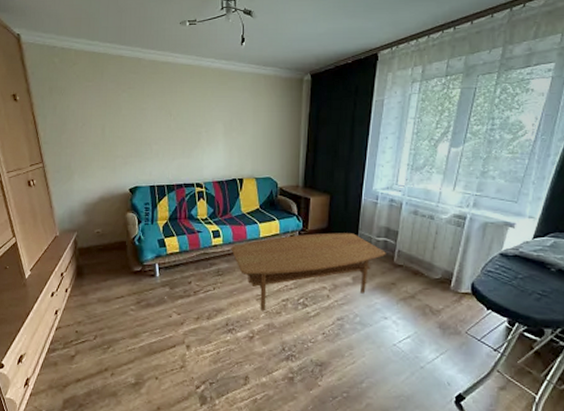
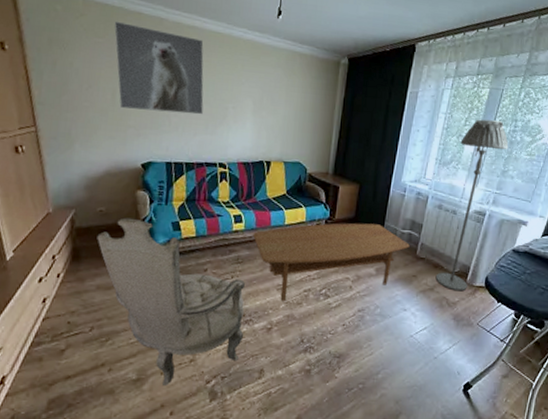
armchair: none [96,237,227,390] -> present [97,218,245,385]
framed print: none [100,65,180,142] -> present [114,21,204,115]
floor lamp: none [416,121,487,299] -> present [435,119,509,292]

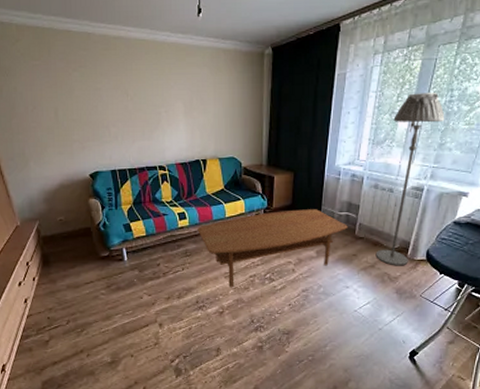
armchair: present [97,218,245,385] -> none [61,224,198,366]
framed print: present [114,21,204,115] -> none [46,42,138,125]

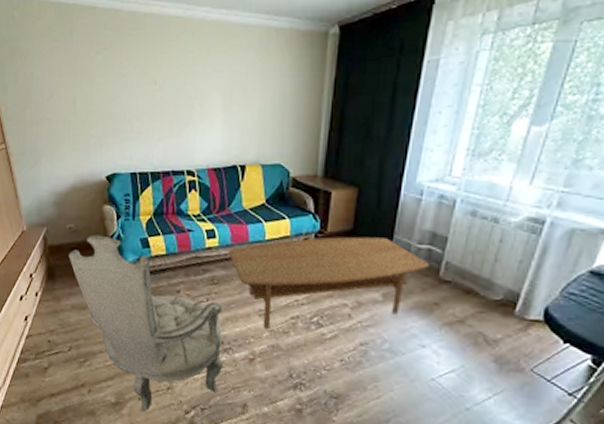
armchair: none [61,224,198,366] -> present [68,235,222,412]
floor lamp: present [375,93,445,266] -> none [467,88,585,326]

